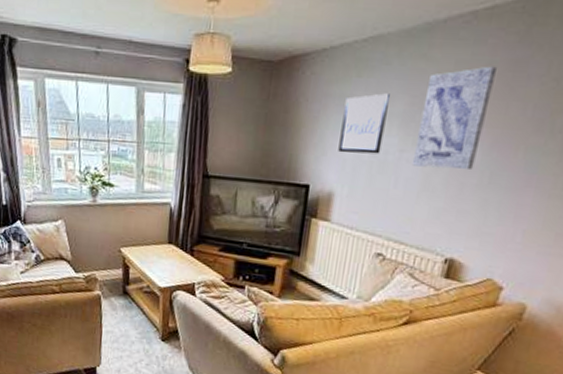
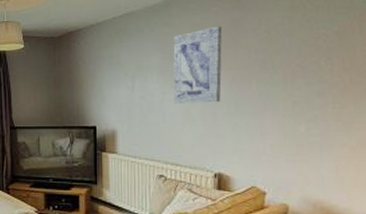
wall art: present [338,93,390,154] -> none [114,52,147,99]

